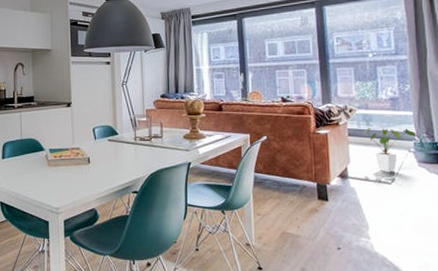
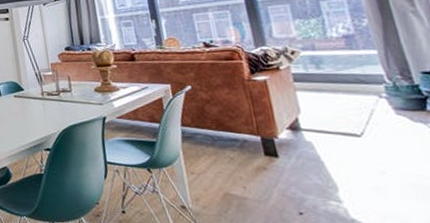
house plant: present [364,128,417,173] -> none [313,70,388,123]

